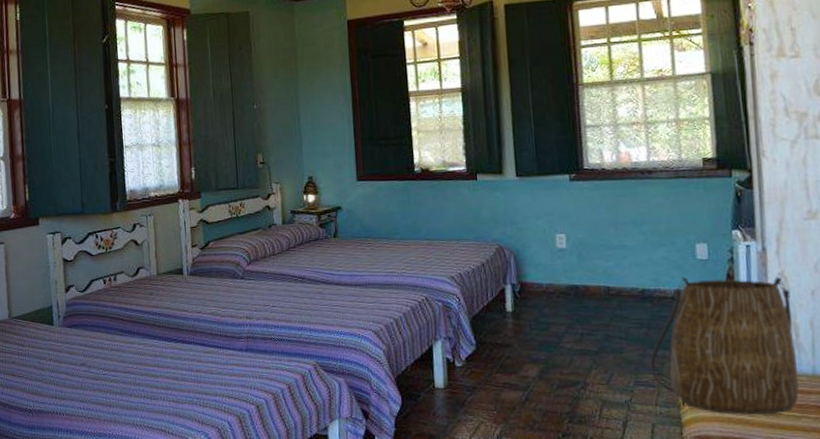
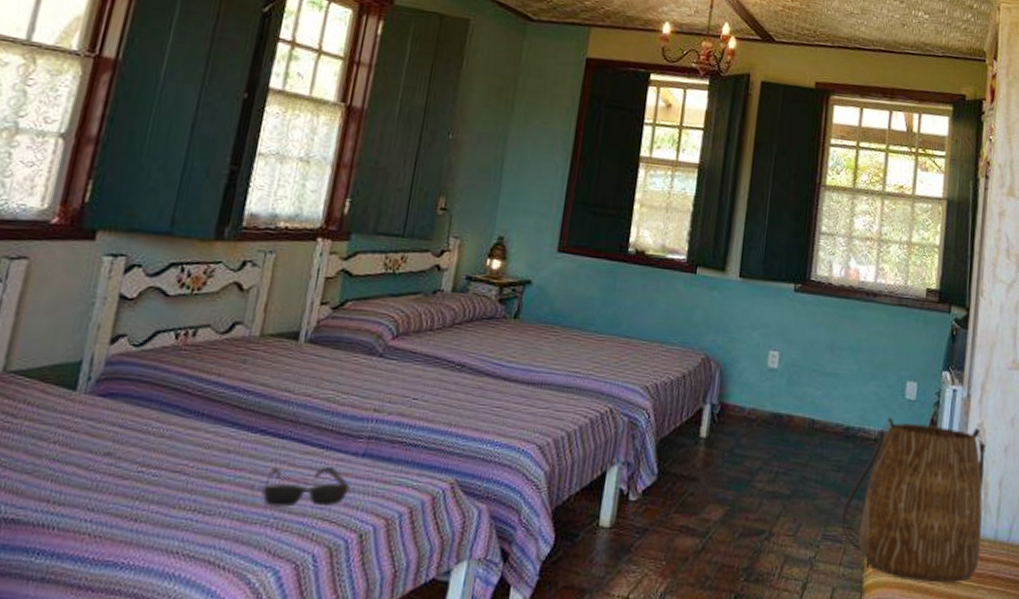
glasses: none [184,359,243,391] -> present [261,465,350,507]

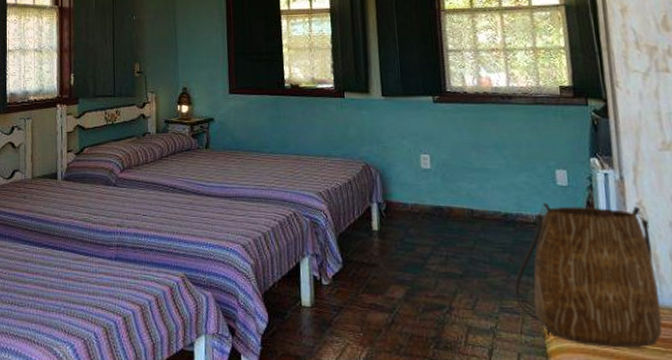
glasses: present [261,465,350,507] -> none [53,268,111,299]

